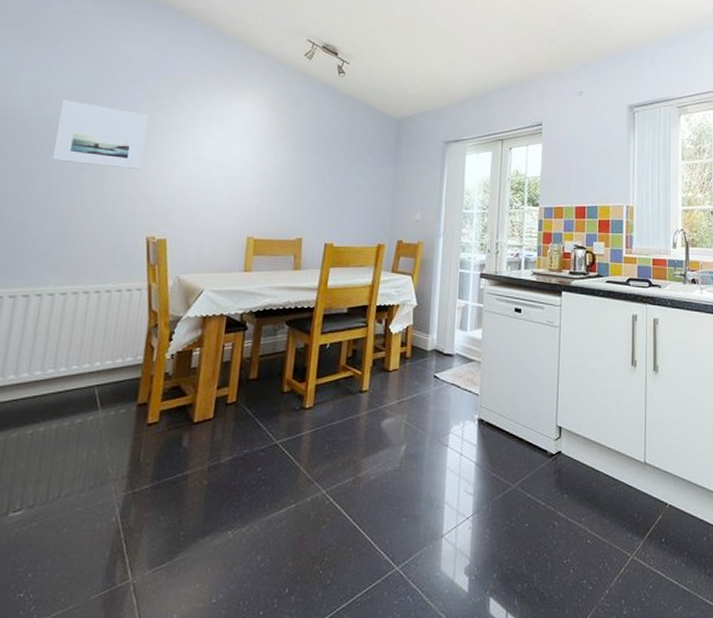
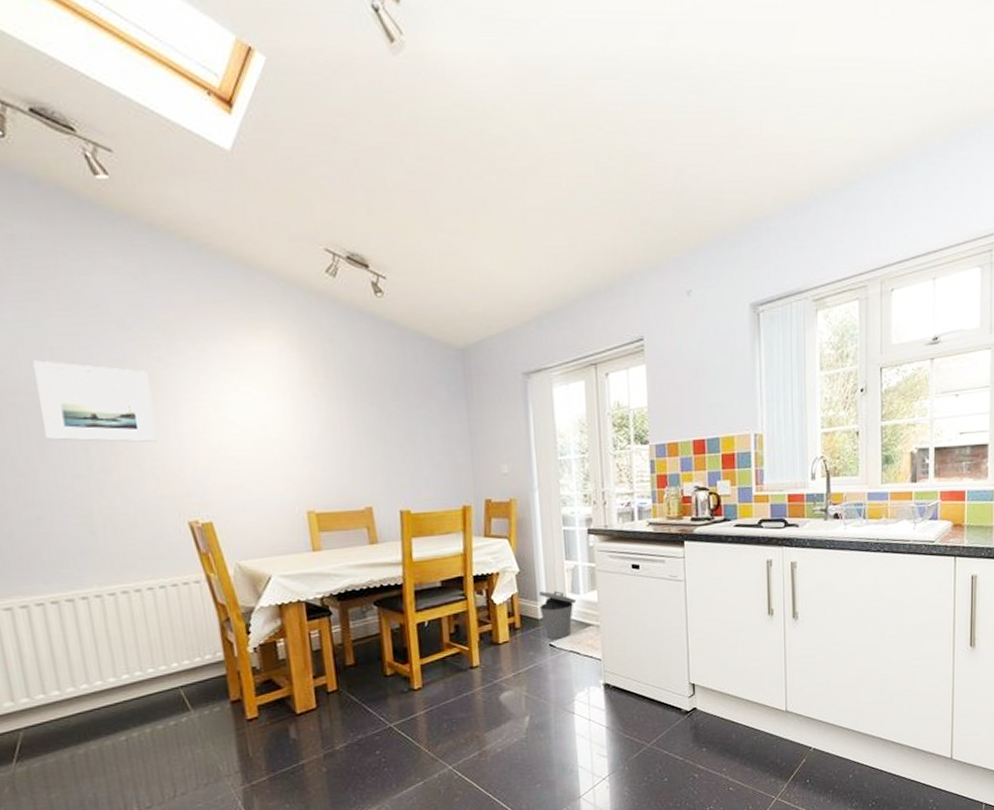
trash can: none [429,326,464,371] -> present [538,591,577,639]

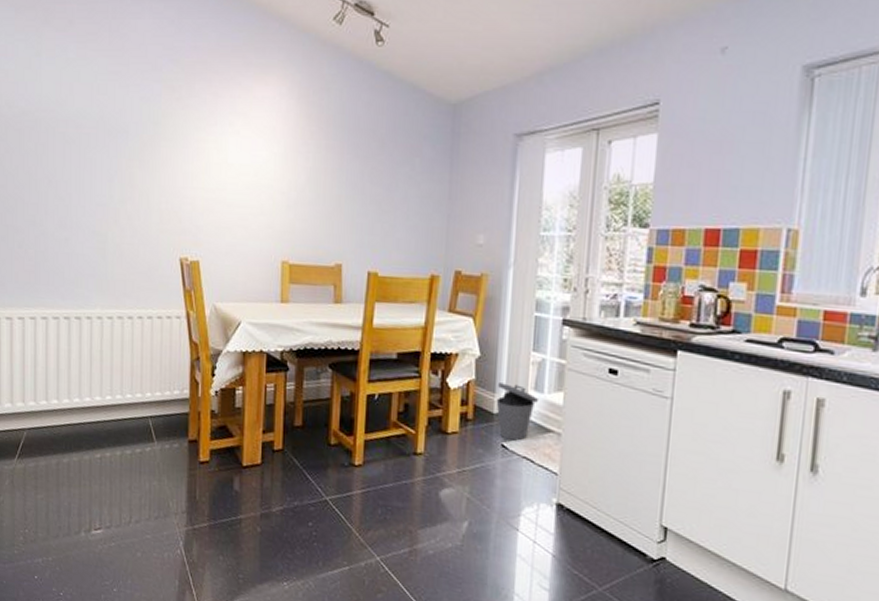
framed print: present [33,360,157,442] -> none [82,95,168,178]

